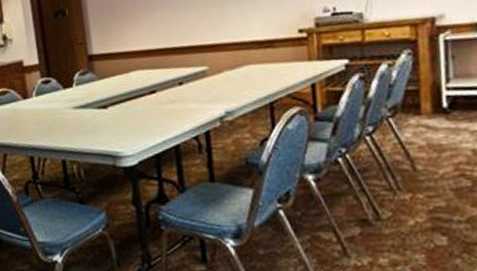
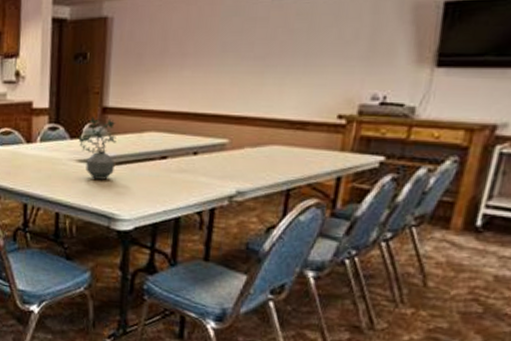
potted plant: none [71,64,110,123] -> present [78,117,116,180]

